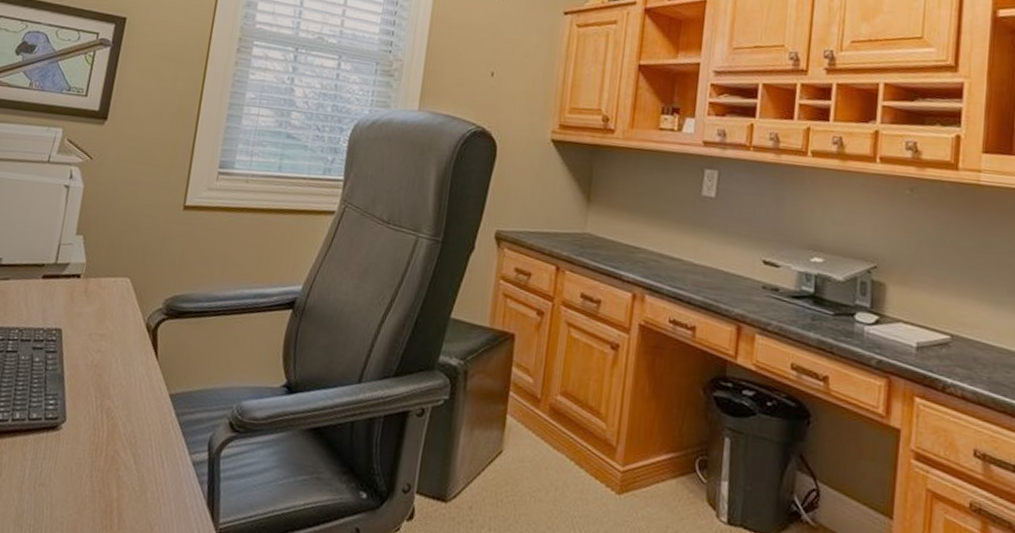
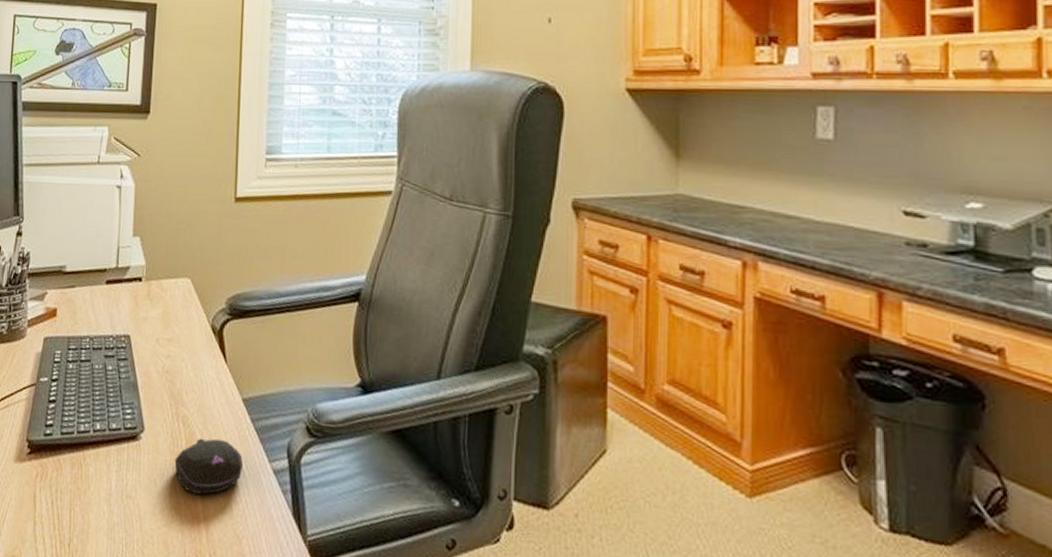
computer mouse: none [93,429,164,484] -> present [174,438,243,495]

